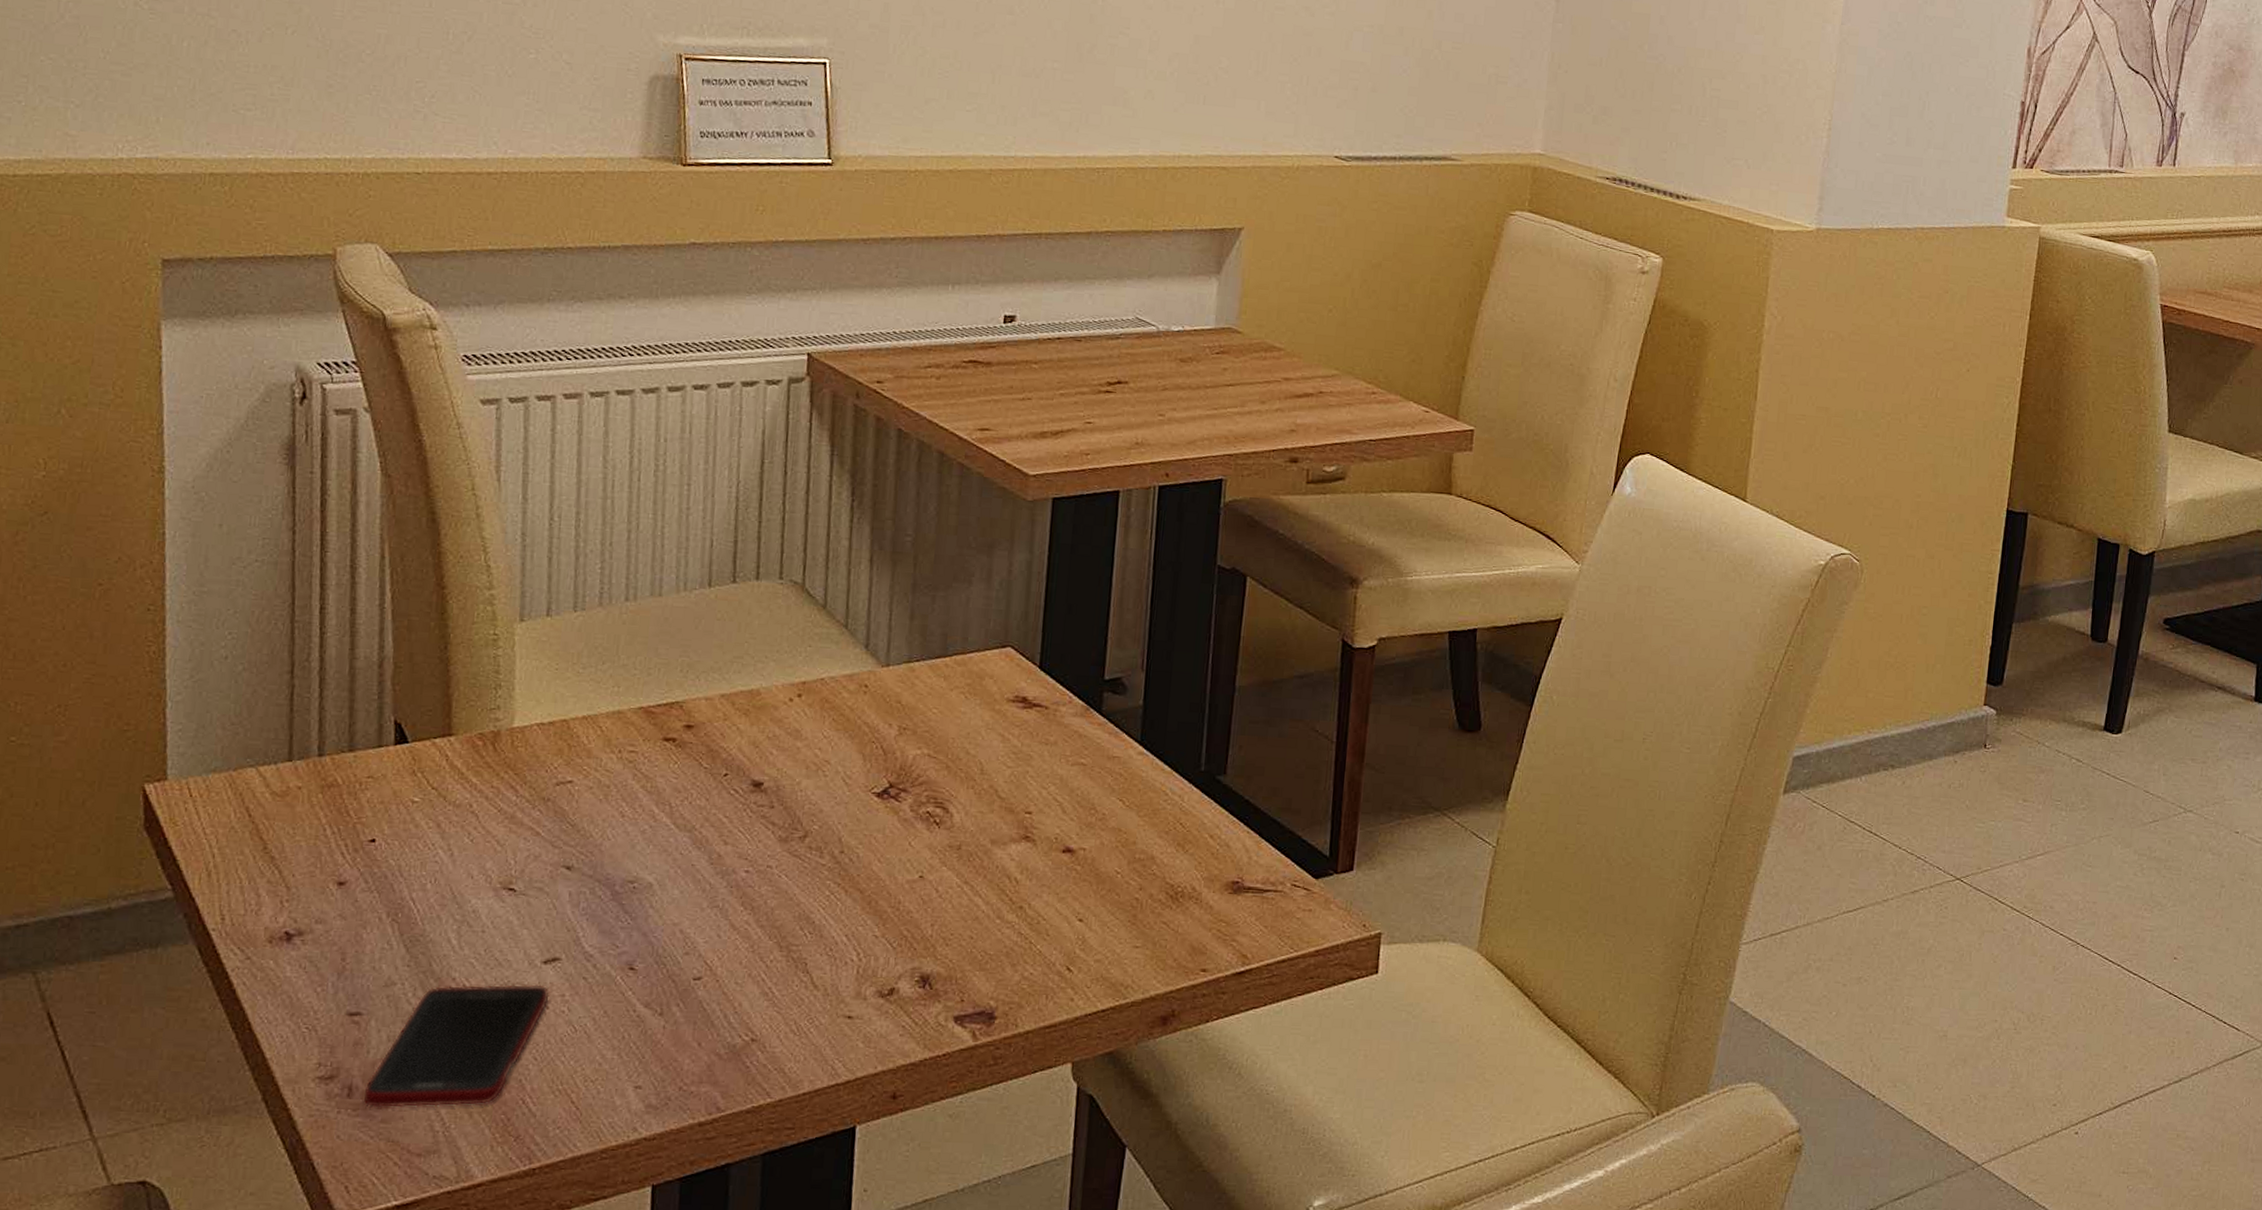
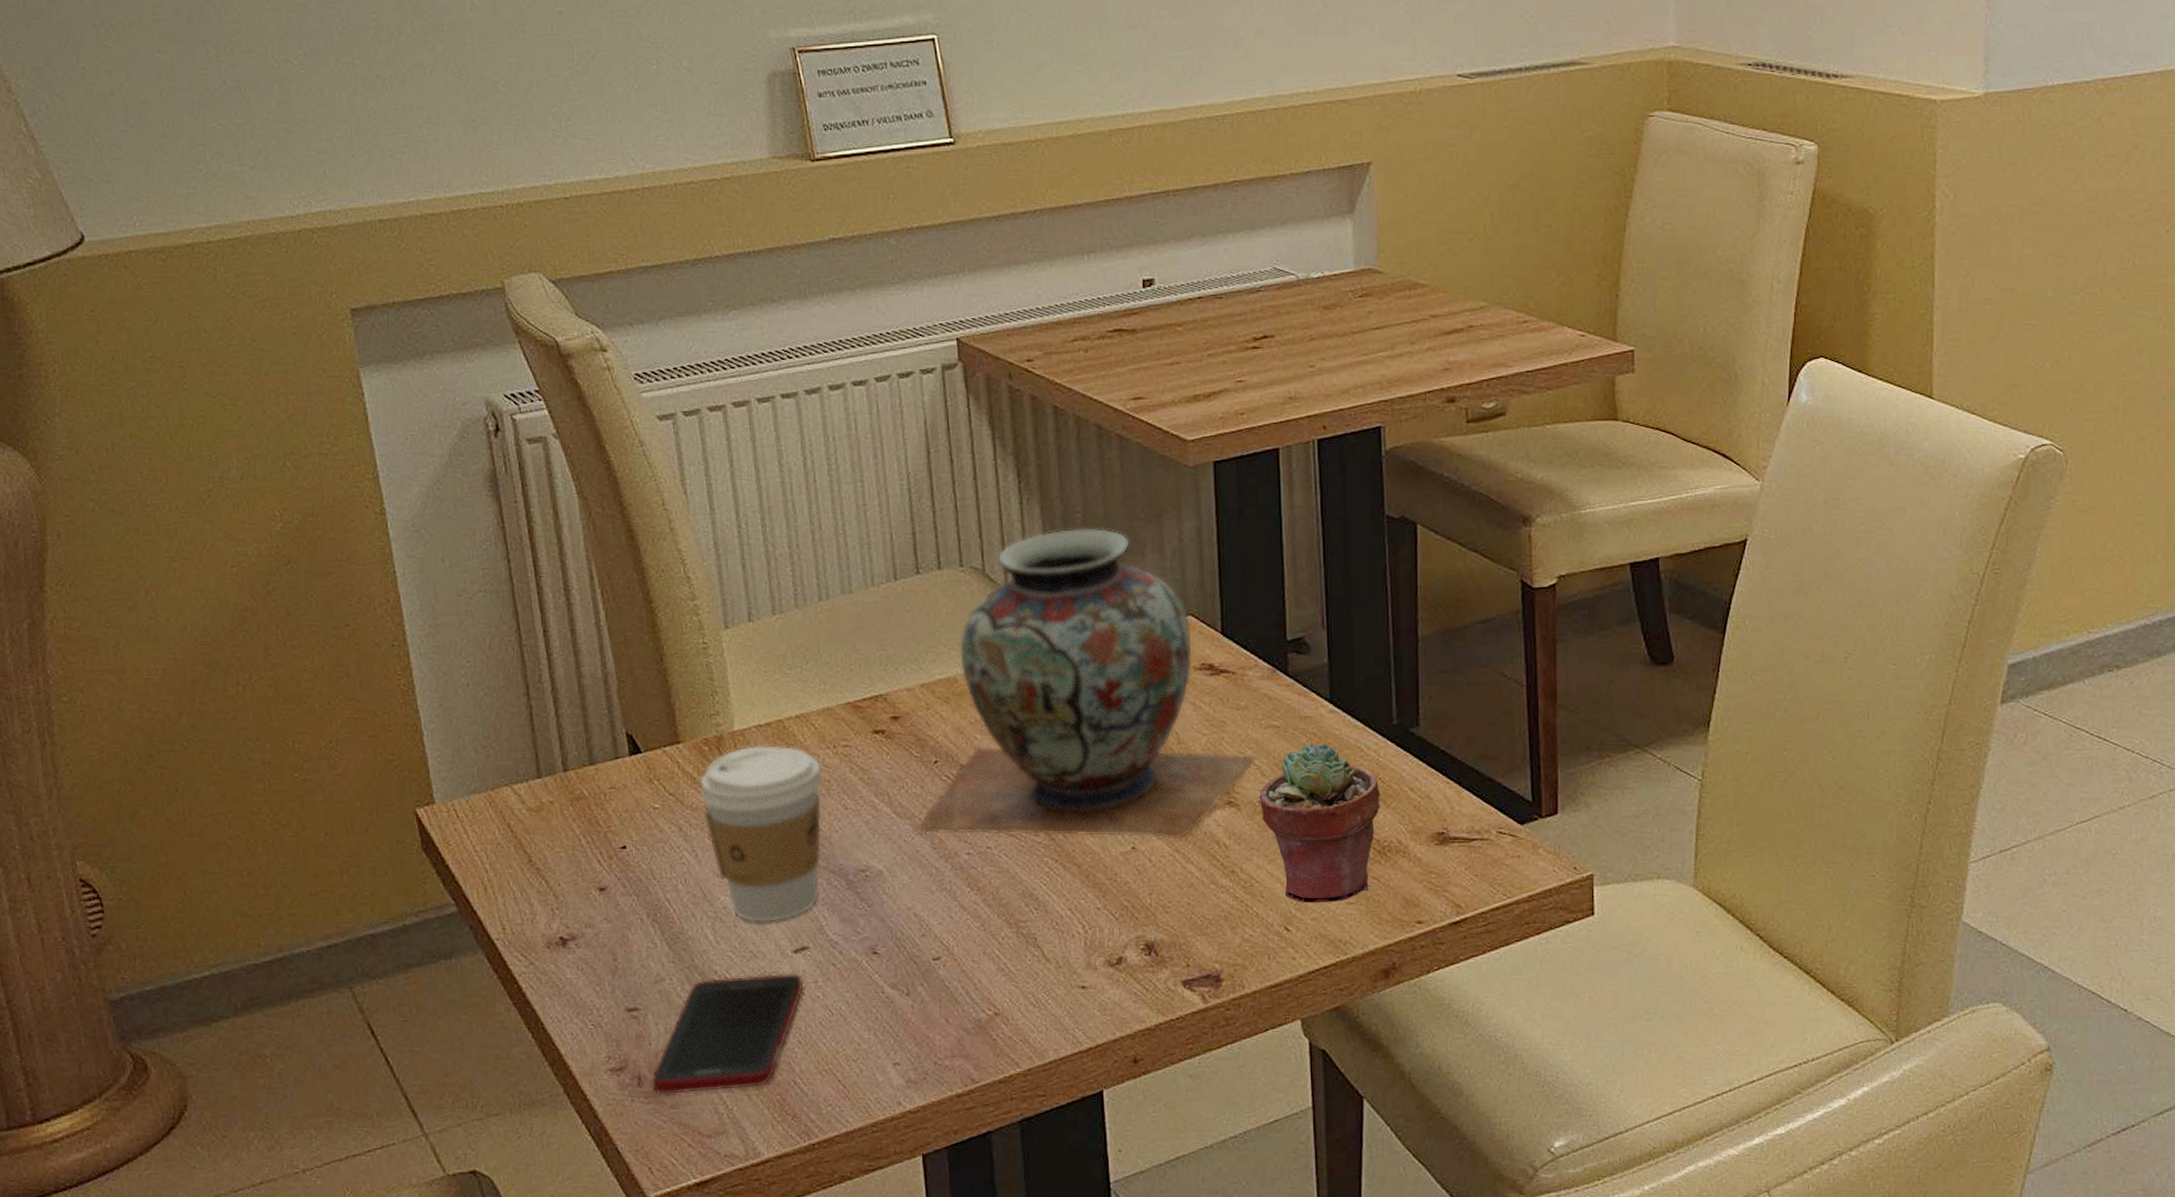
coffee cup: none [466,743,603,930] -> present [699,744,824,923]
decorative vase: none [695,550,1059,872] -> present [916,528,1256,840]
potted succulent: none [1057,784,1180,945] -> present [1259,744,1381,903]

